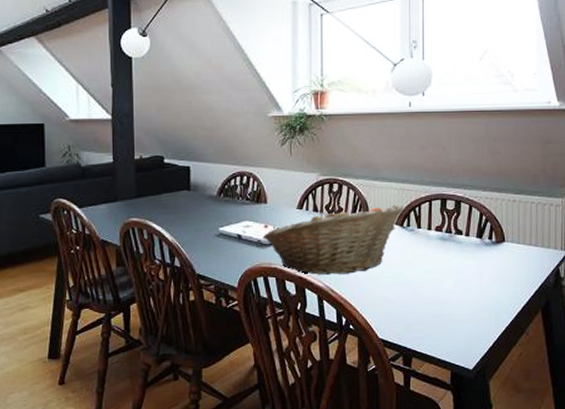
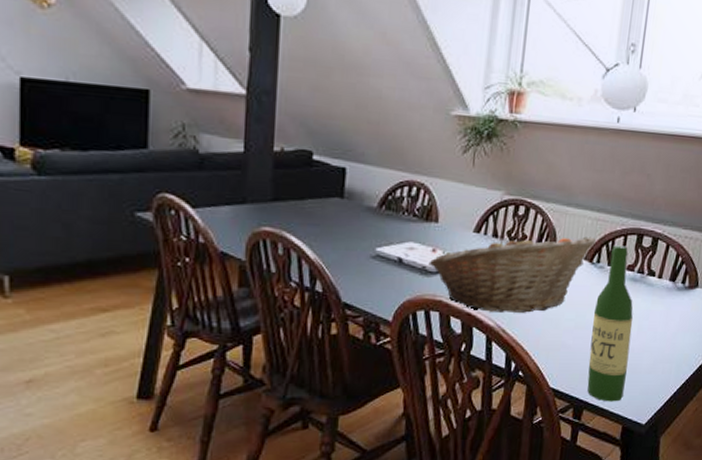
wine bottle: none [410,210,448,350] -> present [587,245,633,402]

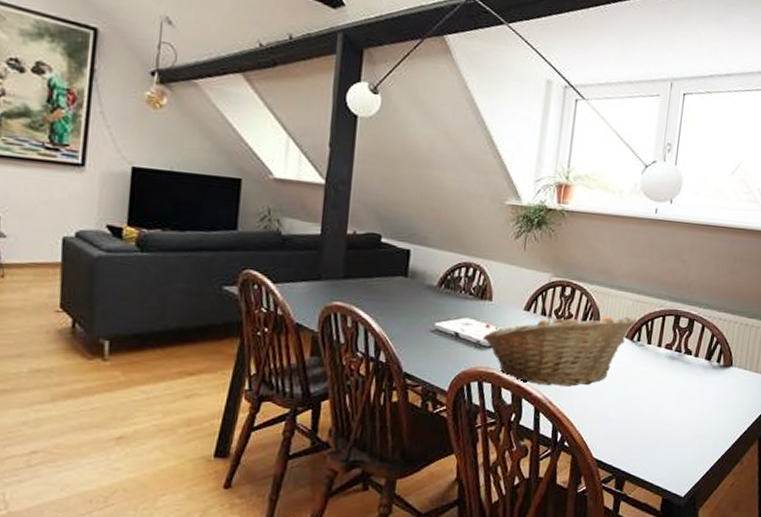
wine bottle: present [587,245,633,402] -> none [629,325,672,474]

